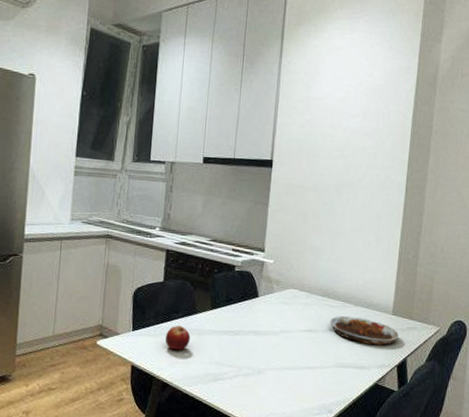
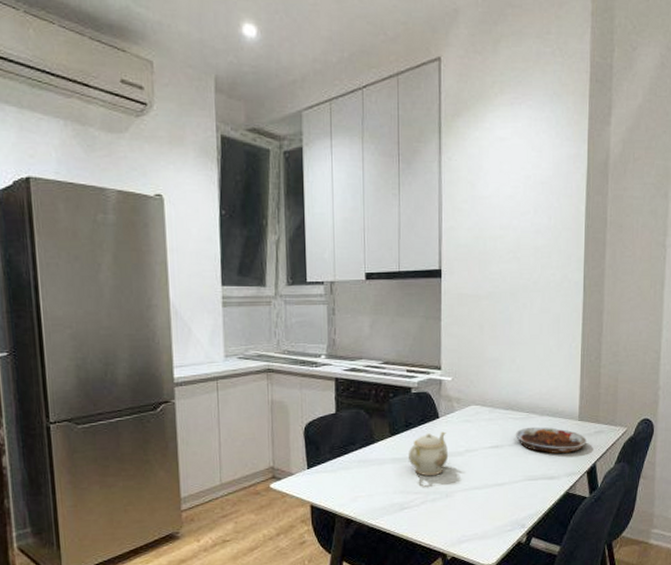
fruit: present [165,325,191,351] -> none [343,457,371,484]
teapot: none [226,310,265,352] -> present [409,431,449,476]

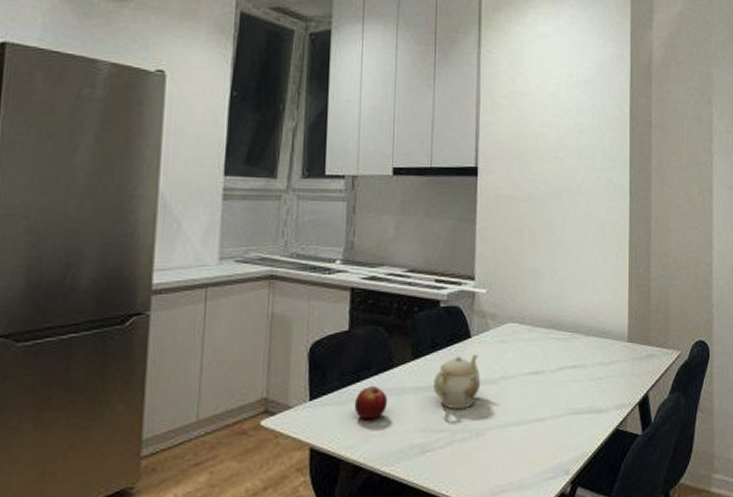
fruit: none [343,457,371,484] -> present [354,385,388,420]
plate: present [515,426,588,453] -> none [557,349,638,381]

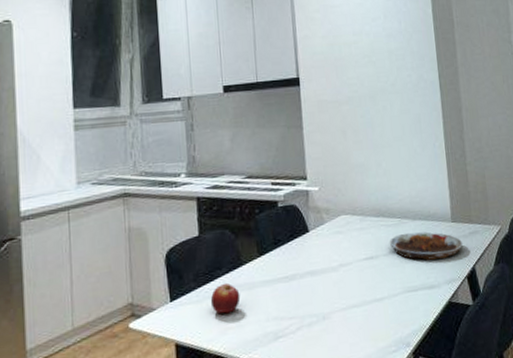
teapot: present [434,354,481,410] -> none [279,246,323,298]
plate: none [557,349,638,381] -> present [389,231,464,260]

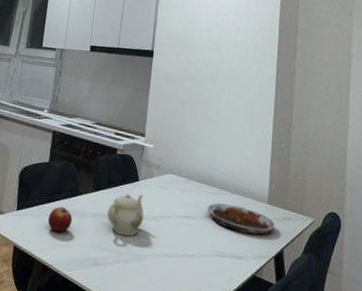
teapot: none [279,246,323,298] -> present [107,194,144,237]

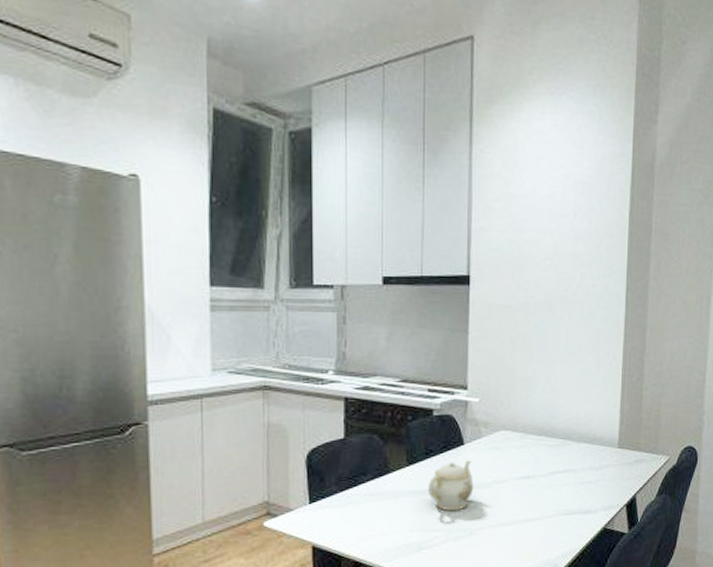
fruit: present [47,206,73,233] -> none [352,489,385,521]
plate: present [207,202,276,235] -> none [548,454,627,485]

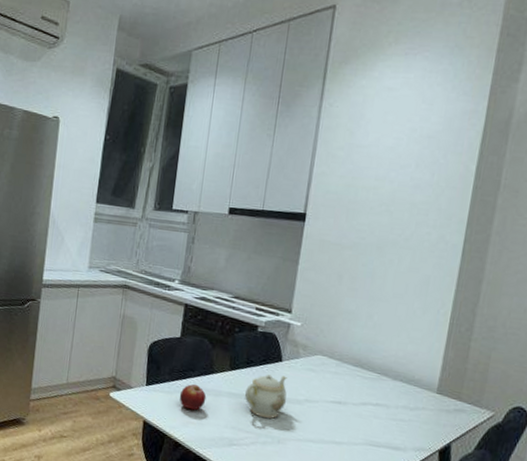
fruit: none [352,489,385,521] -> present [179,383,207,411]

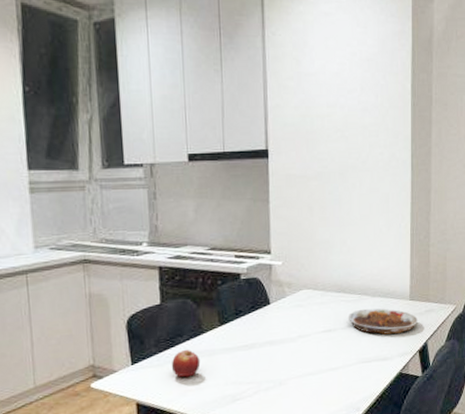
teapot: present [245,374,287,419] -> none [240,318,281,365]
plate: none [361,389,444,426] -> present [347,308,419,335]

